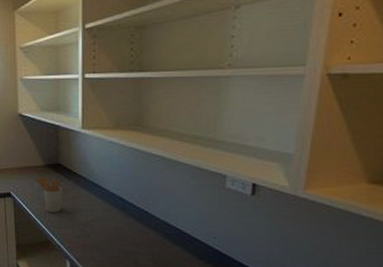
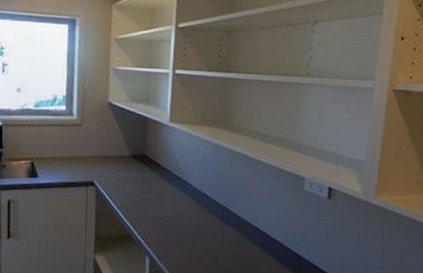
utensil holder: present [35,176,63,212] -> none [120,167,147,205]

